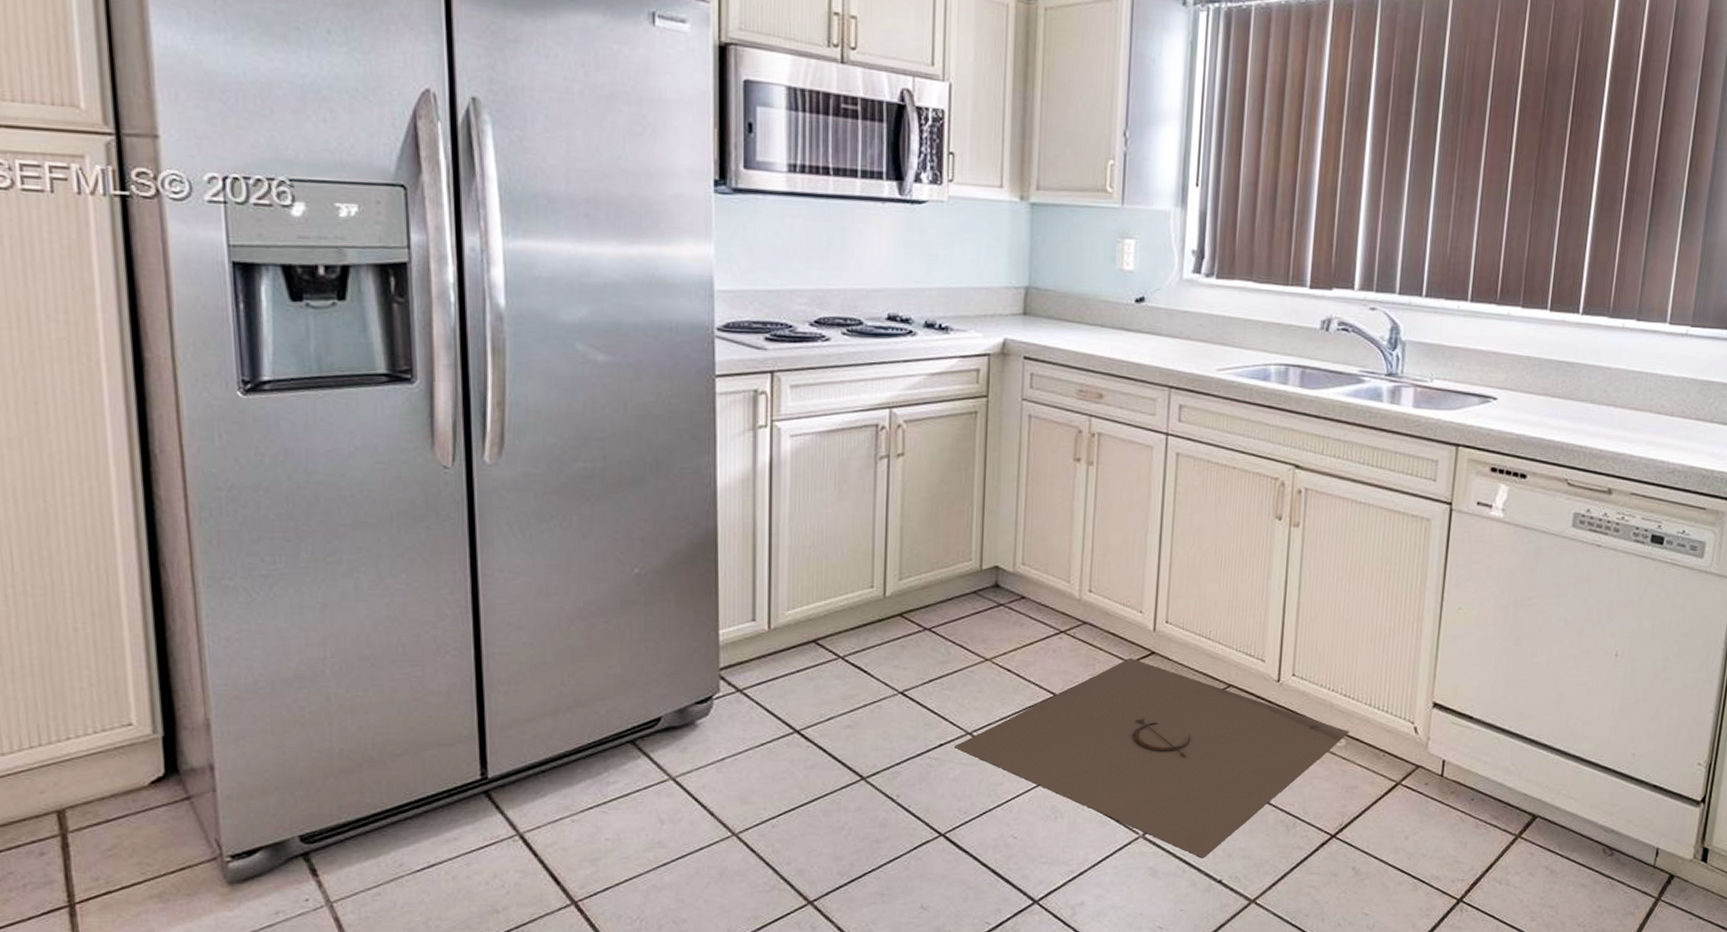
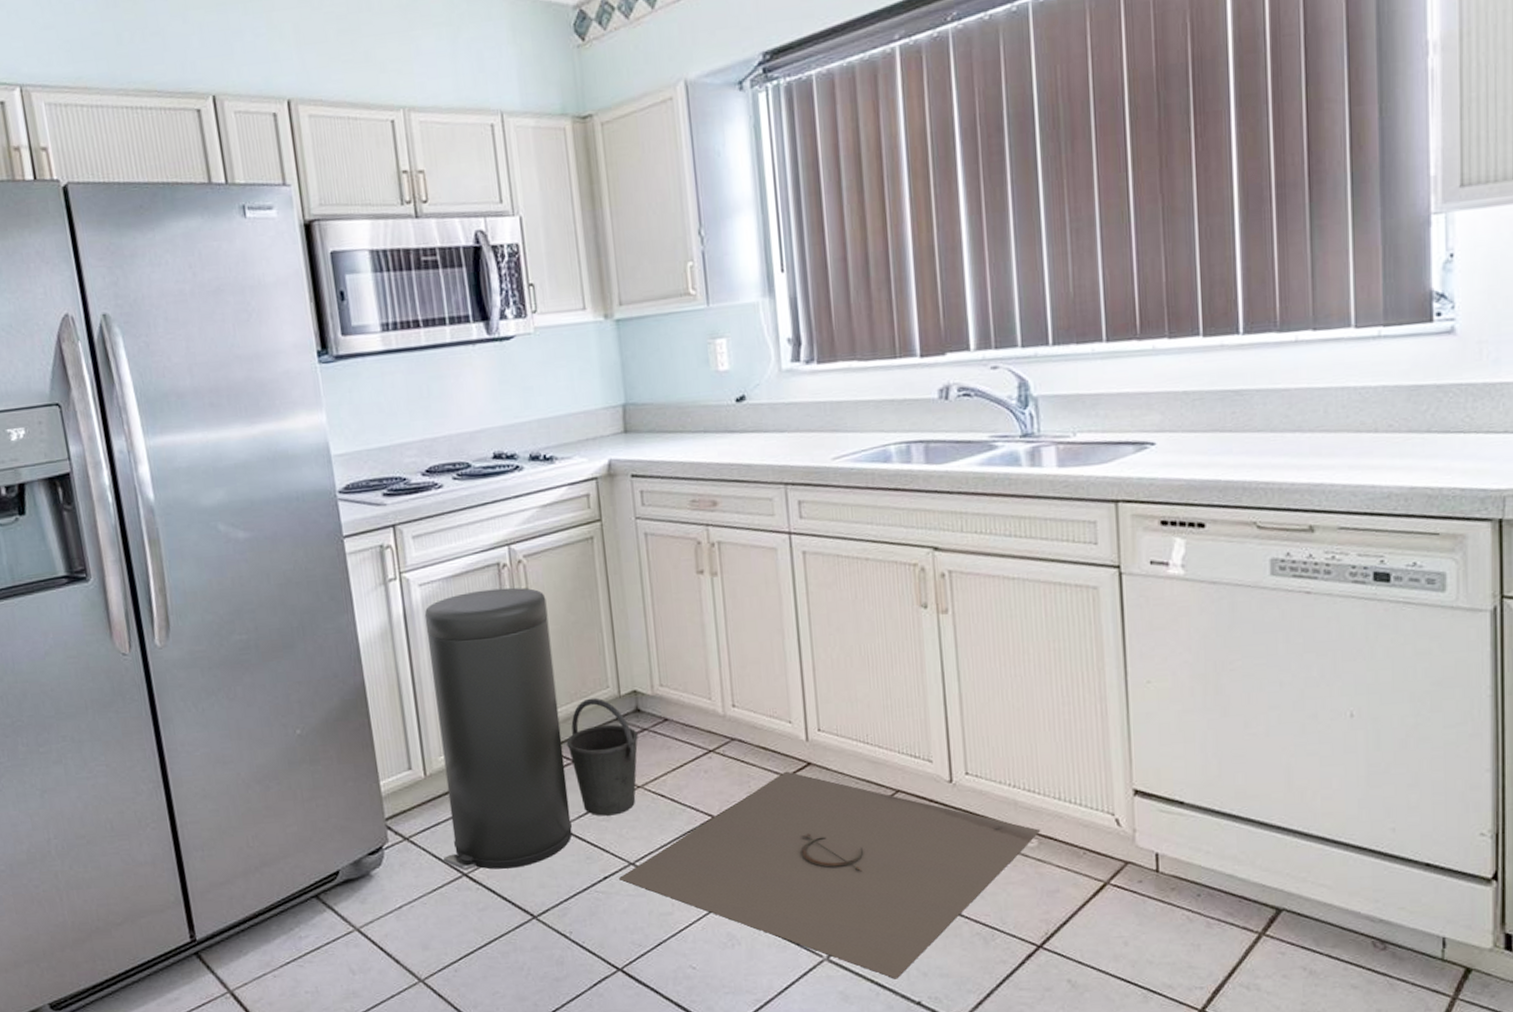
pedal bin: none [775,449,921,729] -> present [424,587,572,870]
bucket: none [921,569,993,685] -> present [566,697,638,816]

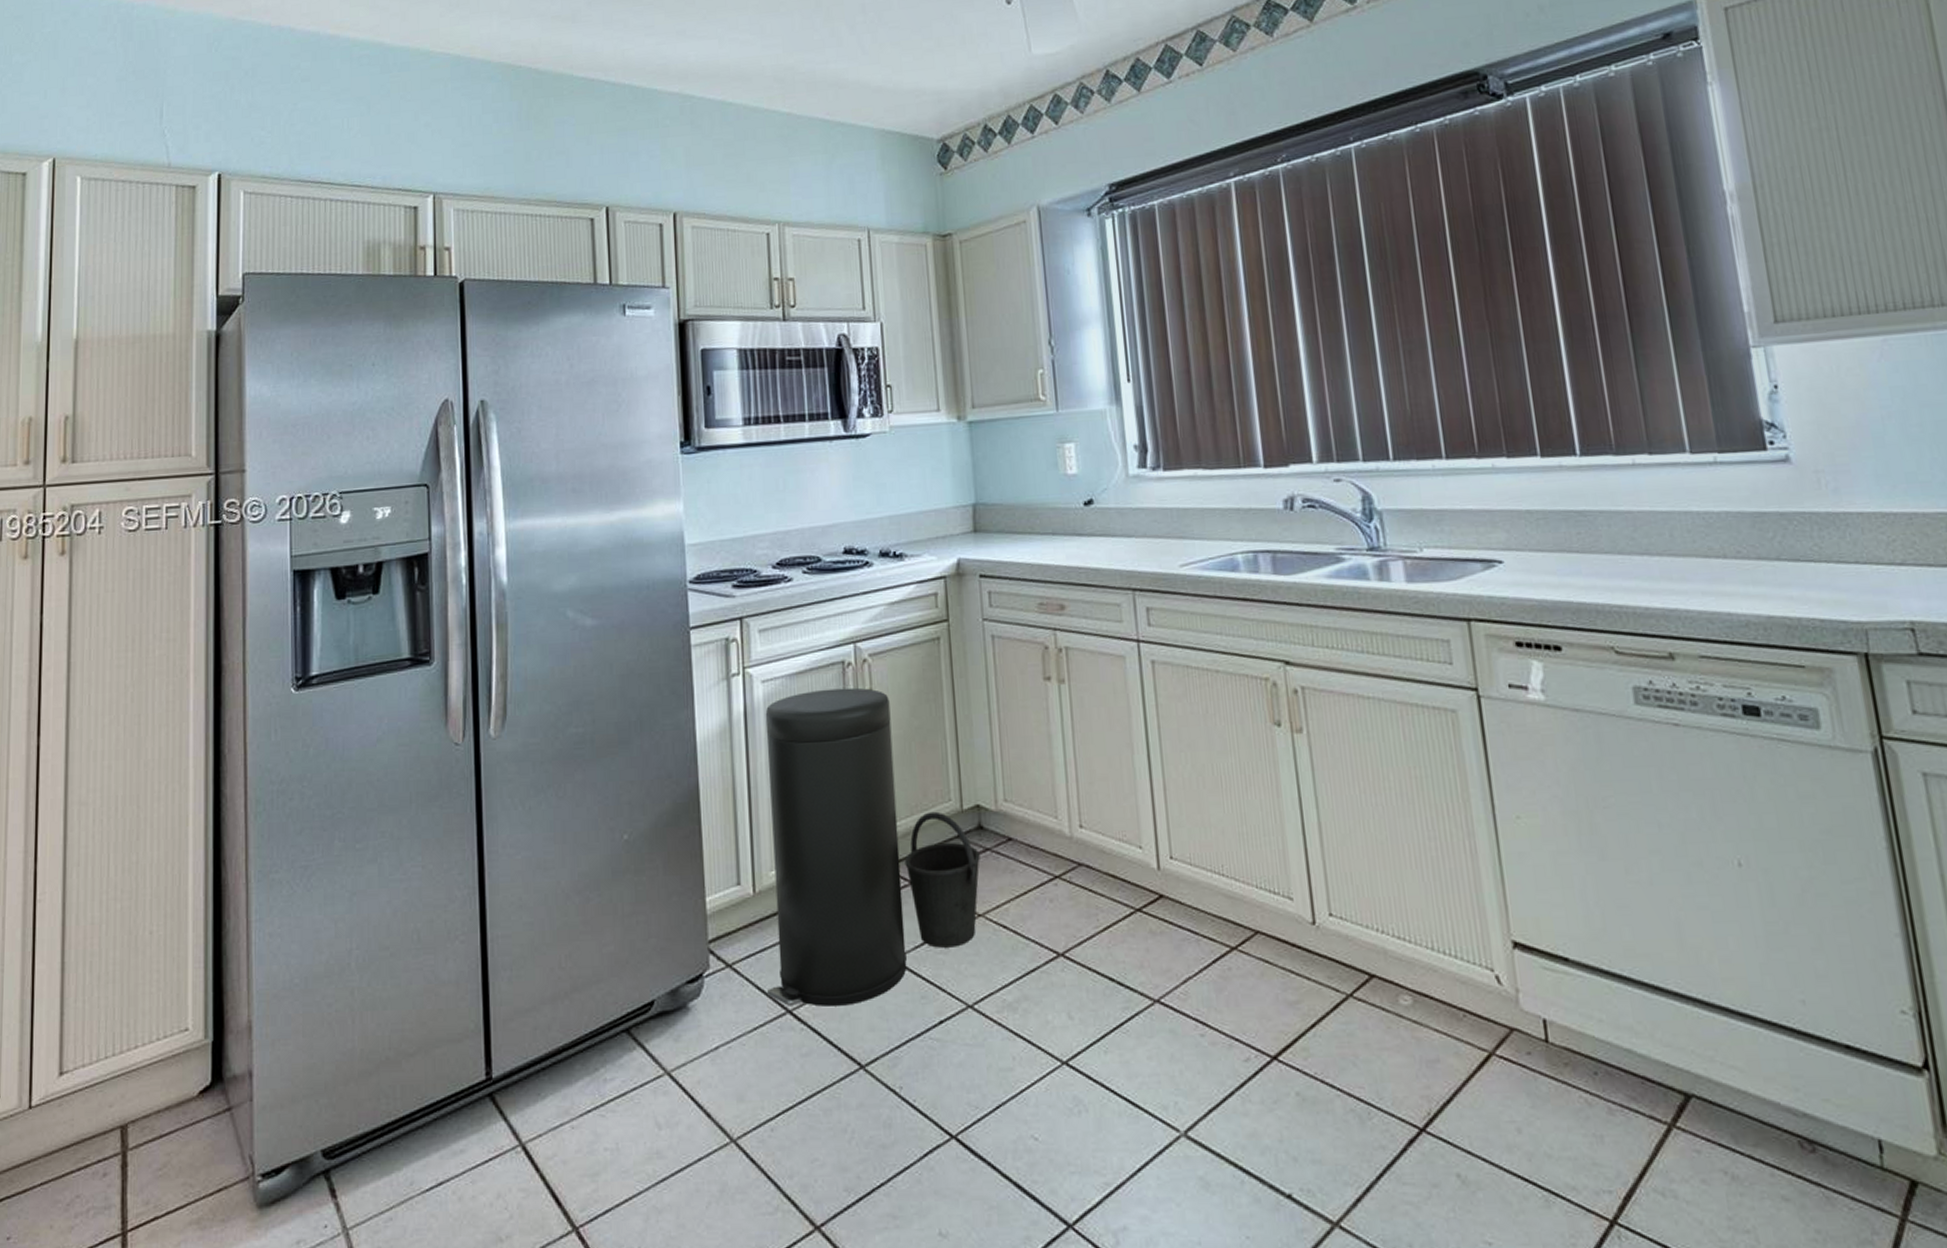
floor mat: present [619,771,1041,979] -> none [956,903,1415,1164]

